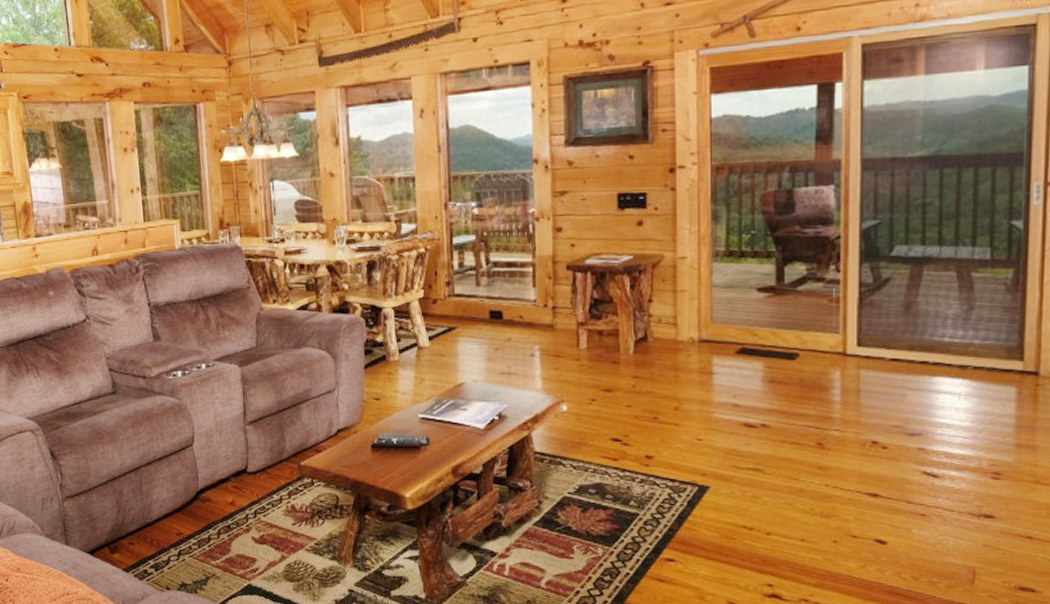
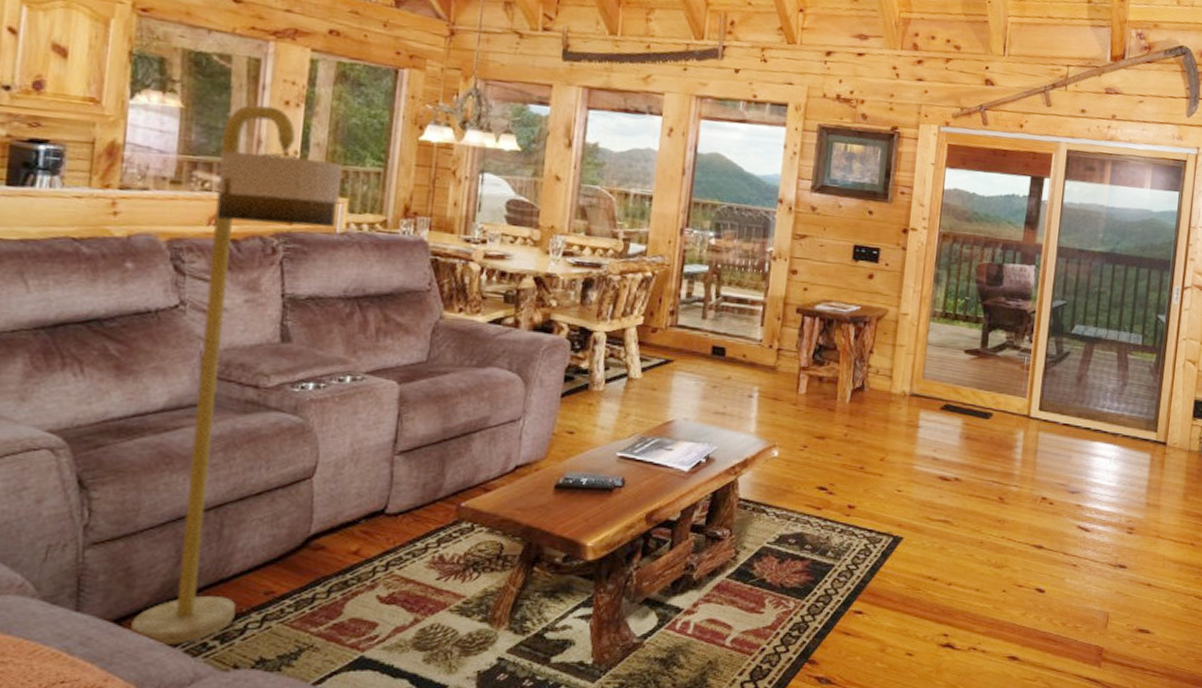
floor lamp: none [89,154,174,571] -> present [129,105,343,646]

